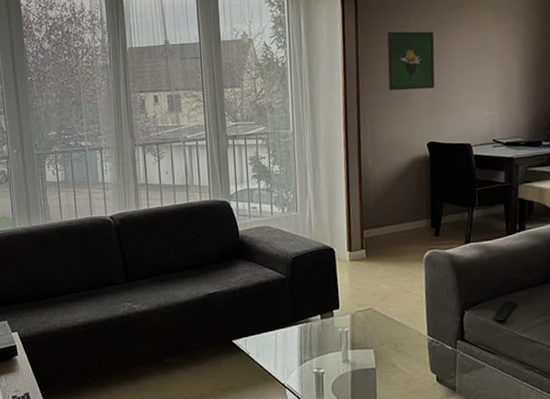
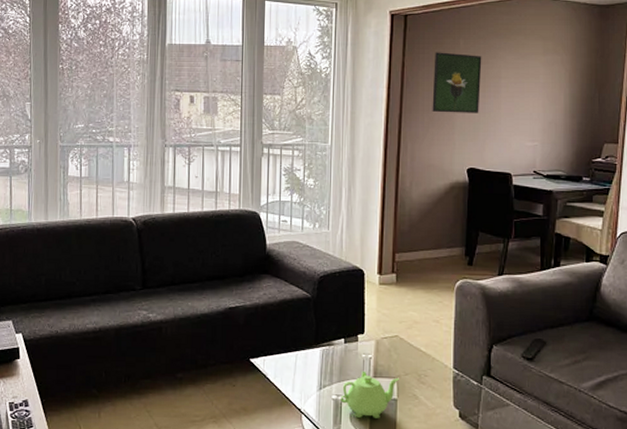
teapot: none [321,344,376,388] -> present [341,370,399,418]

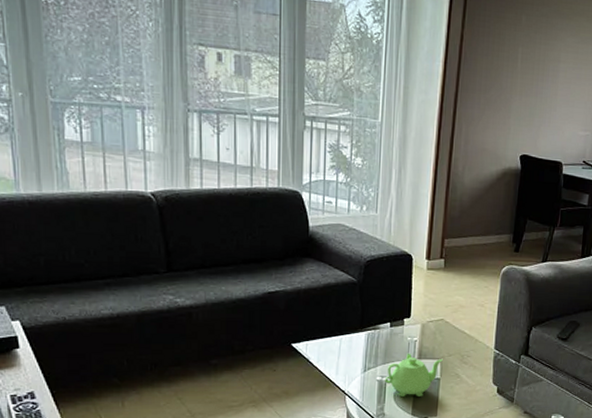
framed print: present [432,52,482,113] -> none [489,27,543,98]

